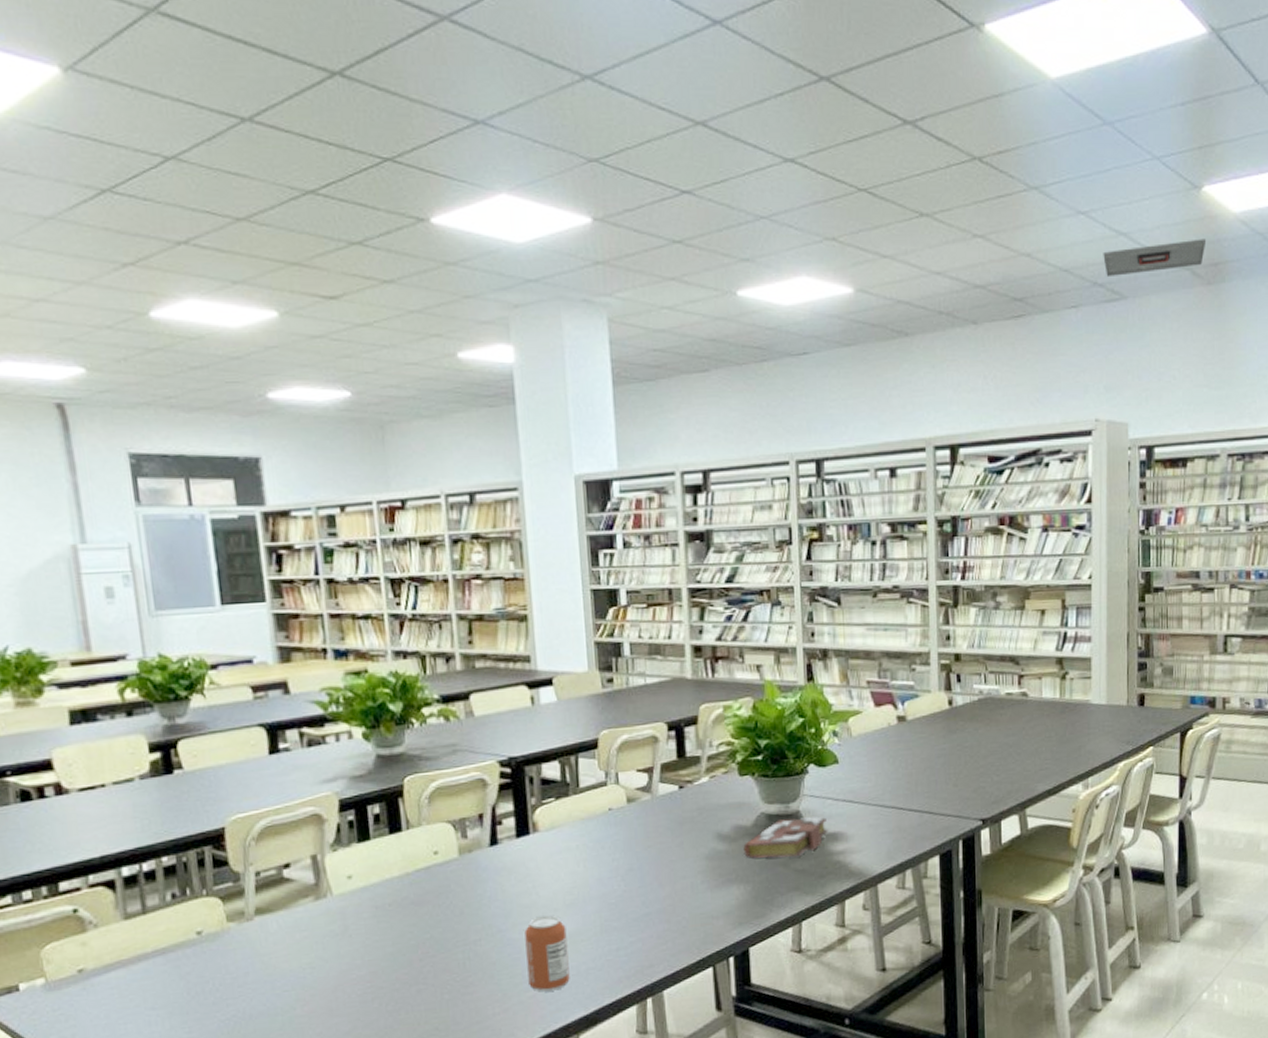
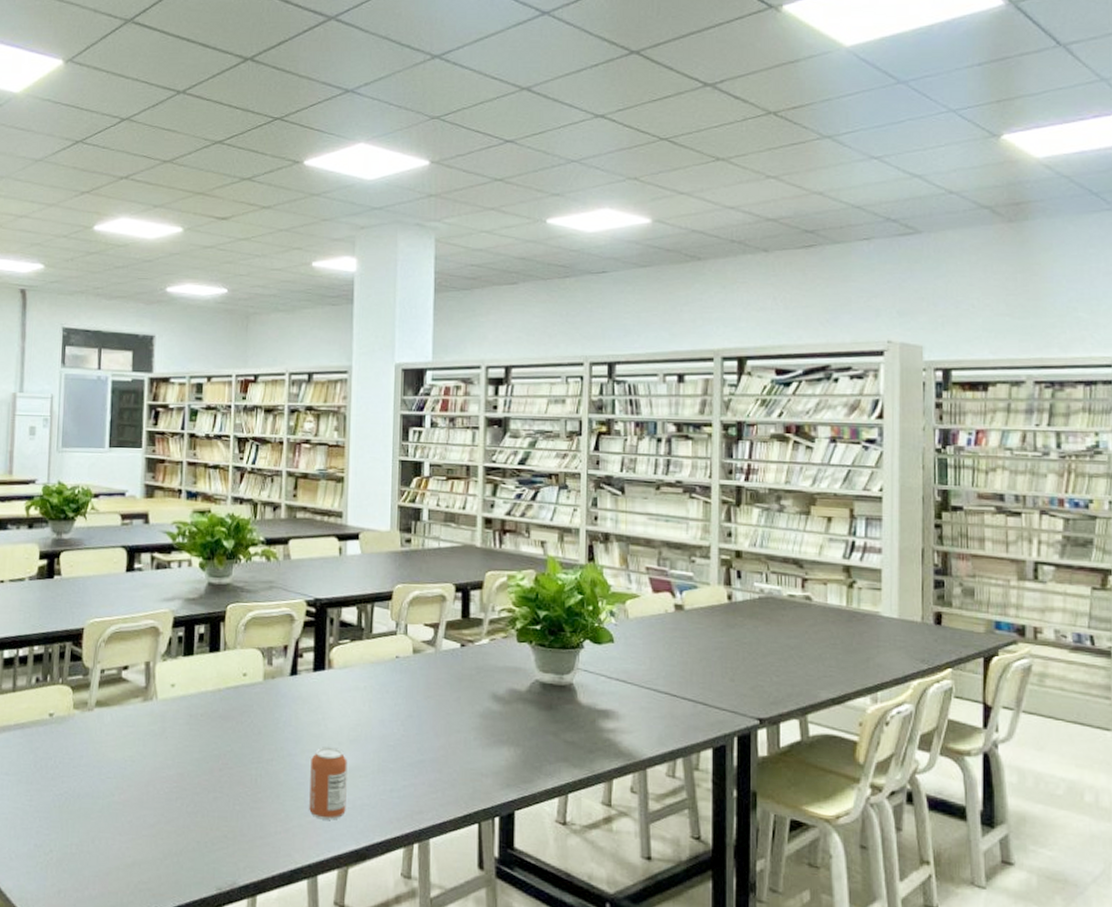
book: present [743,816,828,858] -> none [516,689,600,727]
ceiling vent: present [1103,239,1207,278] -> none [896,181,1007,214]

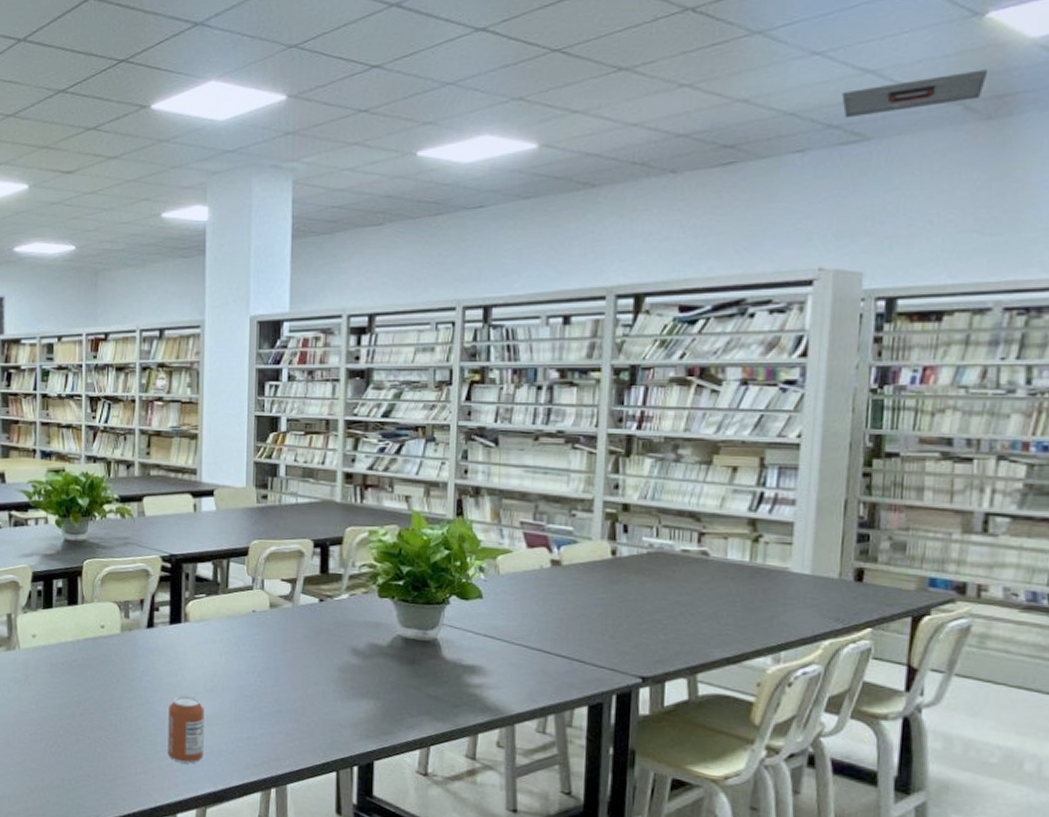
ceiling vent: none [896,181,1007,214] -> present [842,69,989,119]

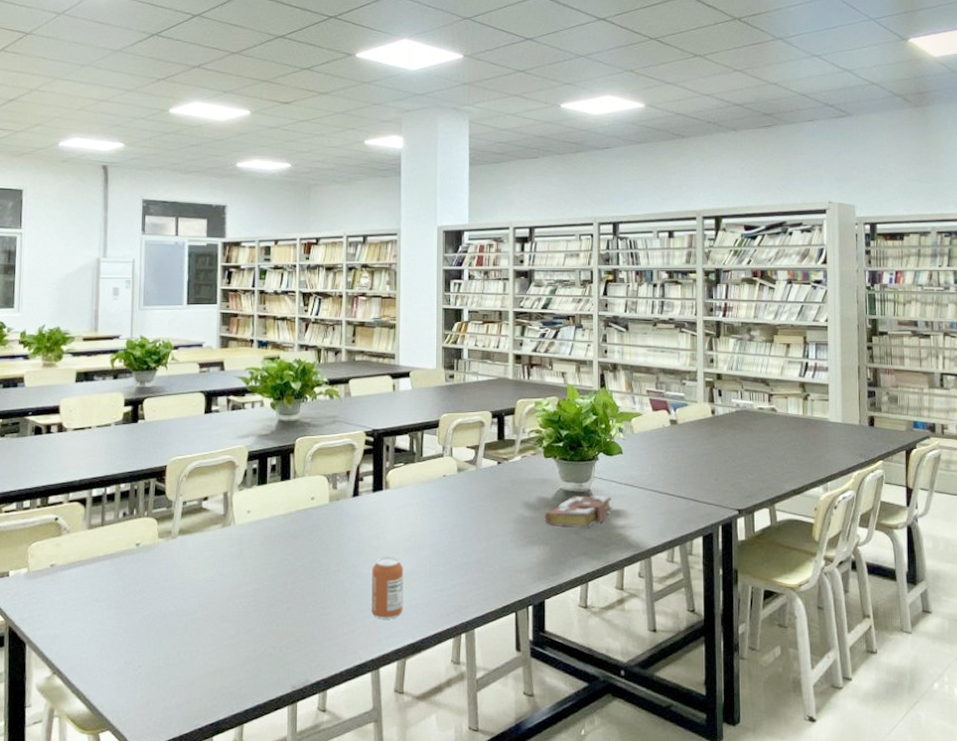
book: none [377,644,466,682] -> present [545,496,613,526]
ceiling vent: present [842,69,989,119] -> none [832,75,913,101]

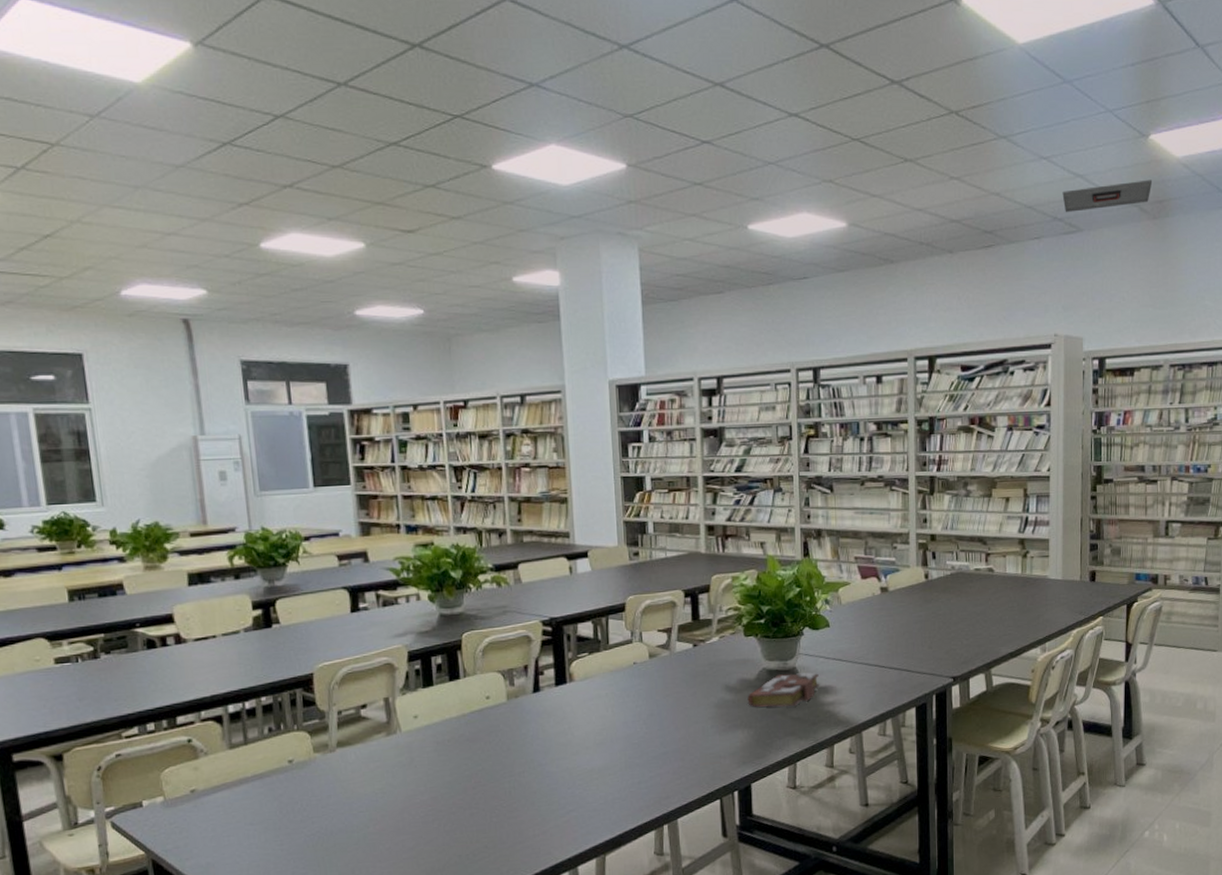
can: present [371,556,404,619] -> none [561,752,599,818]
ceiling vent: none [832,75,913,101] -> present [1062,180,1153,213]

